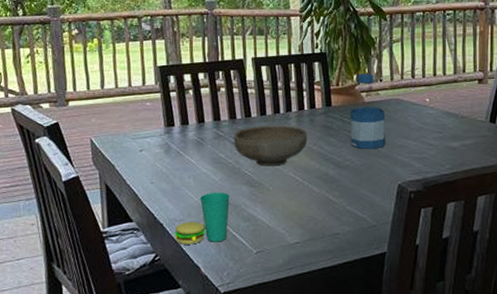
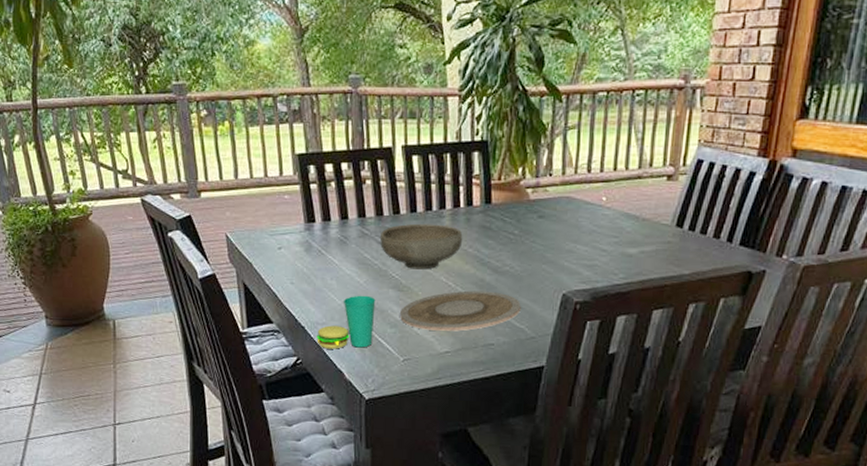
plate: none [253,184,362,223] -> present [400,290,521,331]
bottle: present [350,74,386,149] -> none [511,166,553,254]

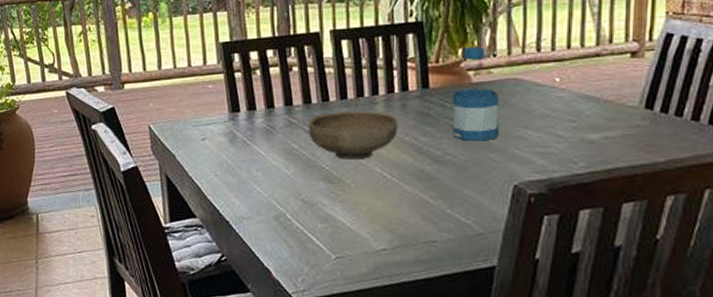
cup: present [317,295,376,349] -> none [242,187,305,246]
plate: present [400,290,521,331] -> none [331,182,466,227]
bottle: none [511,166,553,254] -> present [452,47,500,141]

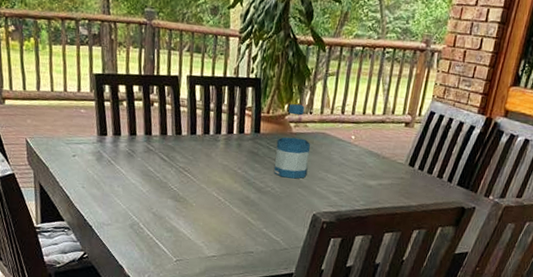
bowl: present [309,111,398,160] -> none [163,144,234,185]

